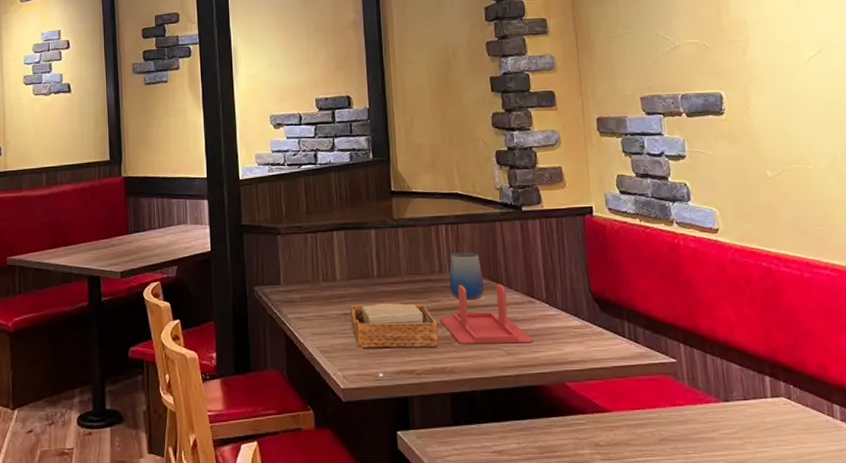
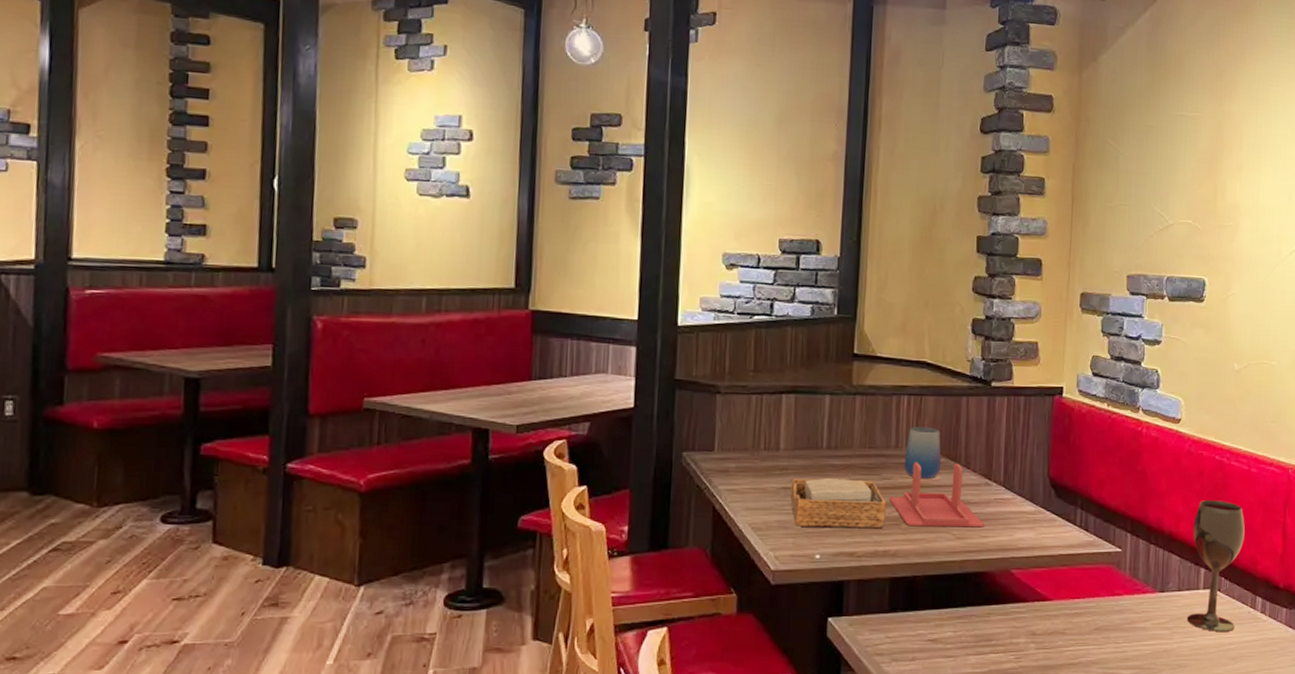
wine glass: none [749,307,814,441] -> present [1187,500,1246,631]

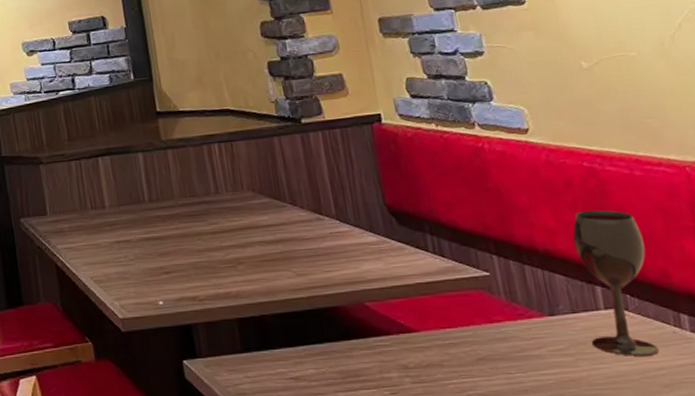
napkin holder: present [790,478,887,529] -> none [122,227,221,276]
napkin holder: present [889,462,984,528] -> none [220,201,324,268]
cup: present [904,426,942,479] -> none [226,170,267,221]

